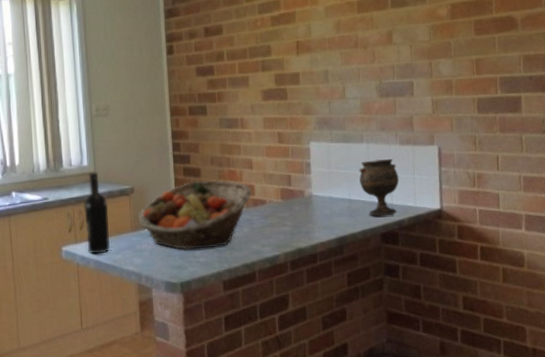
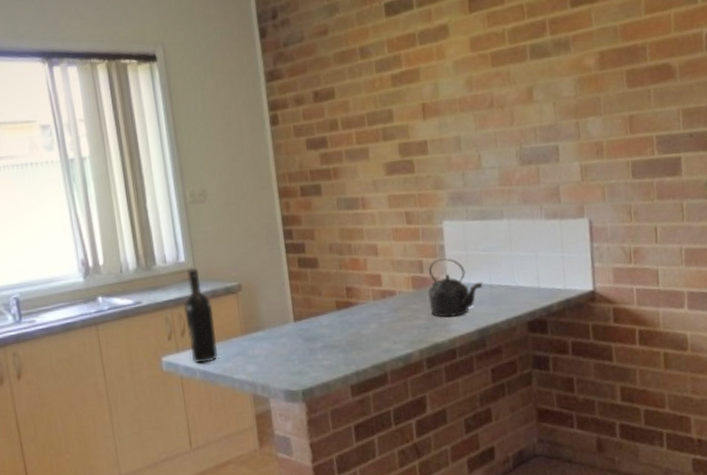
fruit basket: present [138,180,252,250] -> none [249,270,379,353]
kettle: none [294,174,343,226] -> present [428,258,483,318]
goblet: present [359,159,400,217] -> none [500,236,546,303]

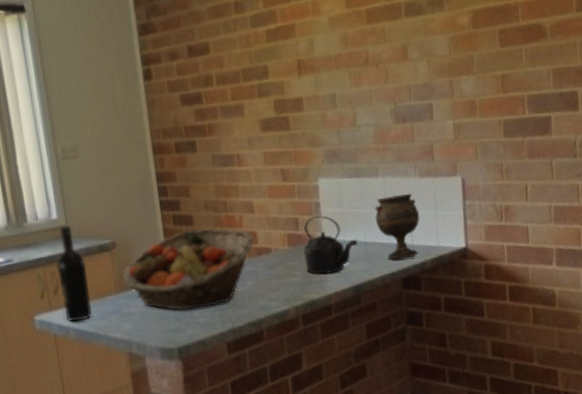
fruit basket: none [249,270,379,353] -> present [123,228,255,311]
goblet: none [500,236,546,303] -> present [374,194,420,260]

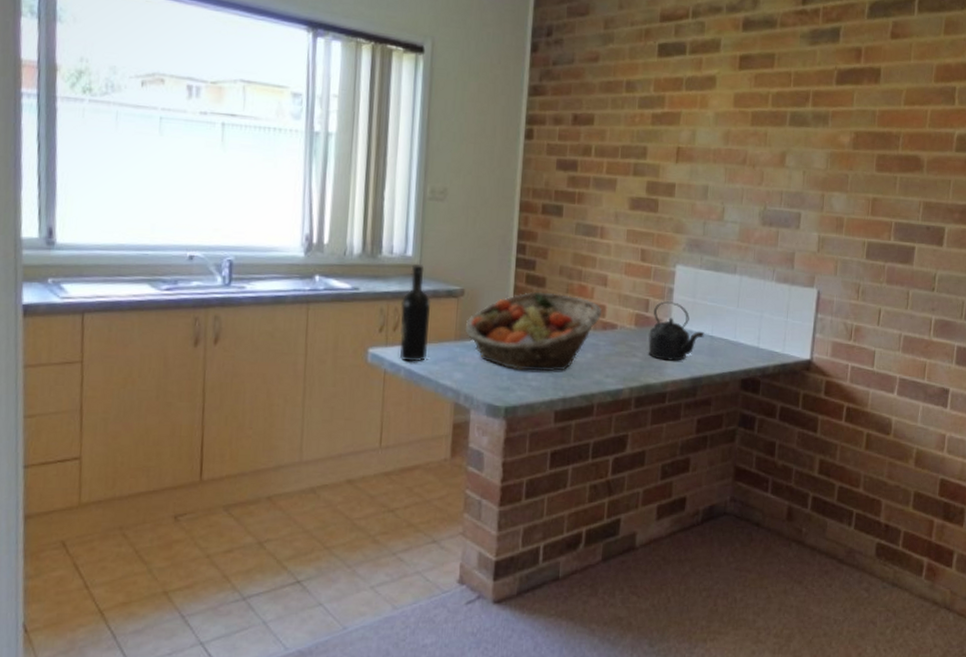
goblet: present [374,194,420,260] -> none [726,295,770,360]

